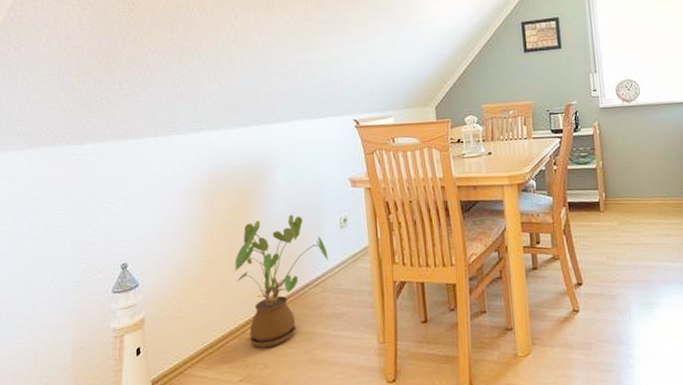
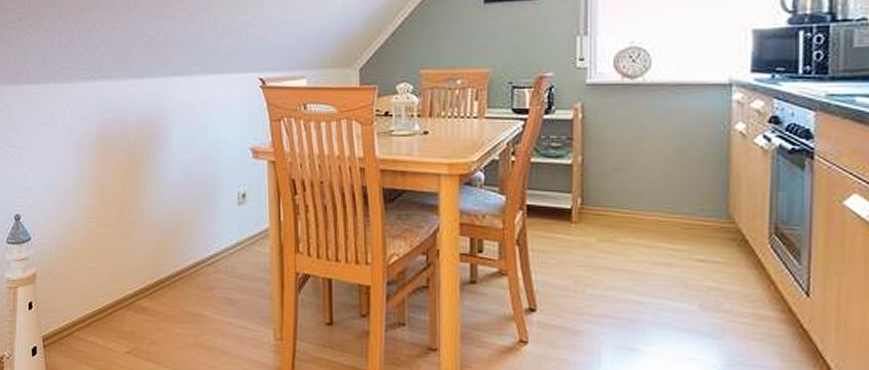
house plant: present [234,214,328,349] -> none [123,182,223,324]

